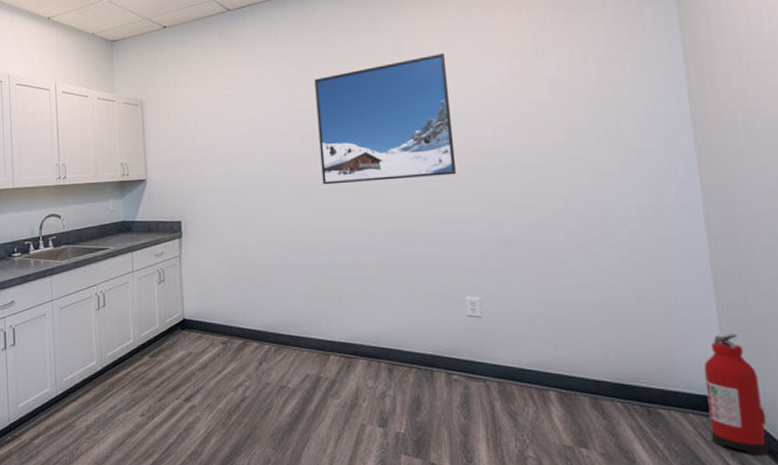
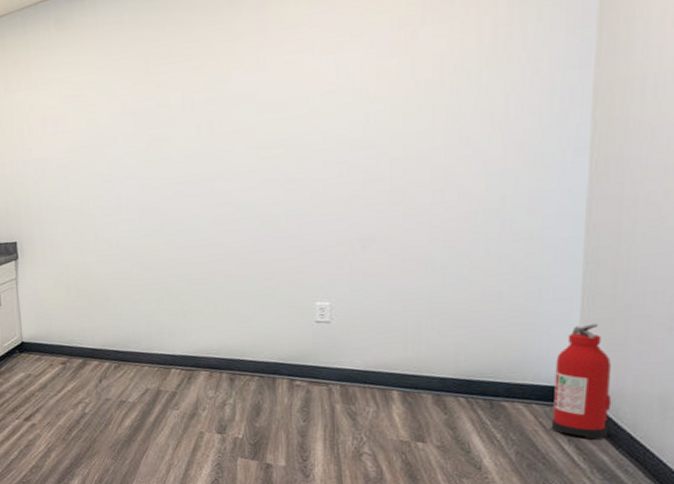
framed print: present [314,53,457,185] -> none [163,28,318,193]

